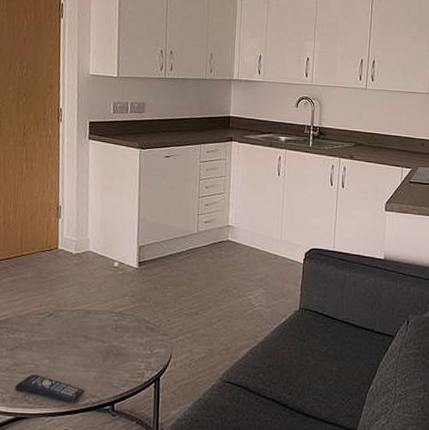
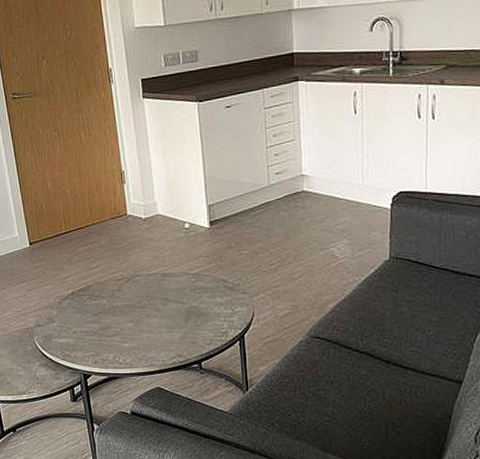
remote control: present [15,374,85,403] -> none [105,337,171,363]

